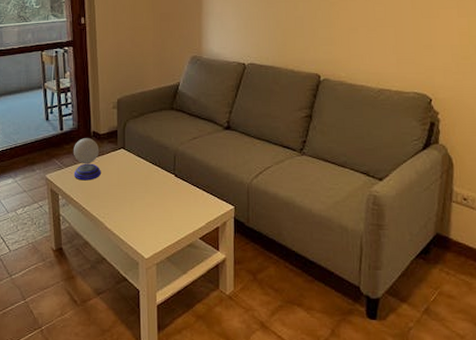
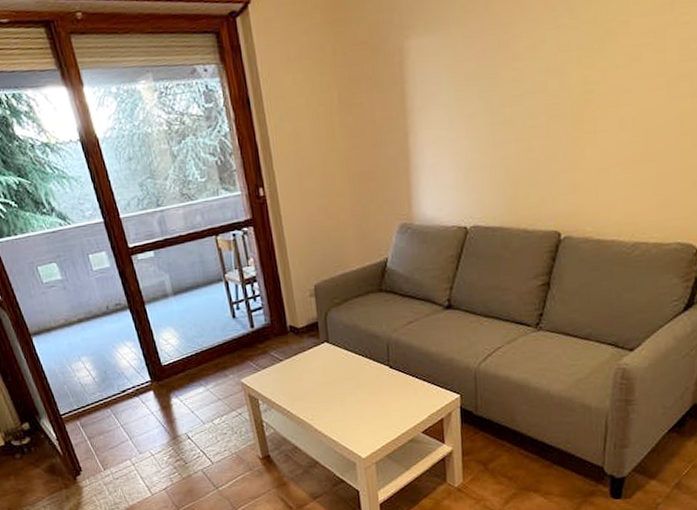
speaker: present [74,138,102,181] -> none [269,334,305,382]

